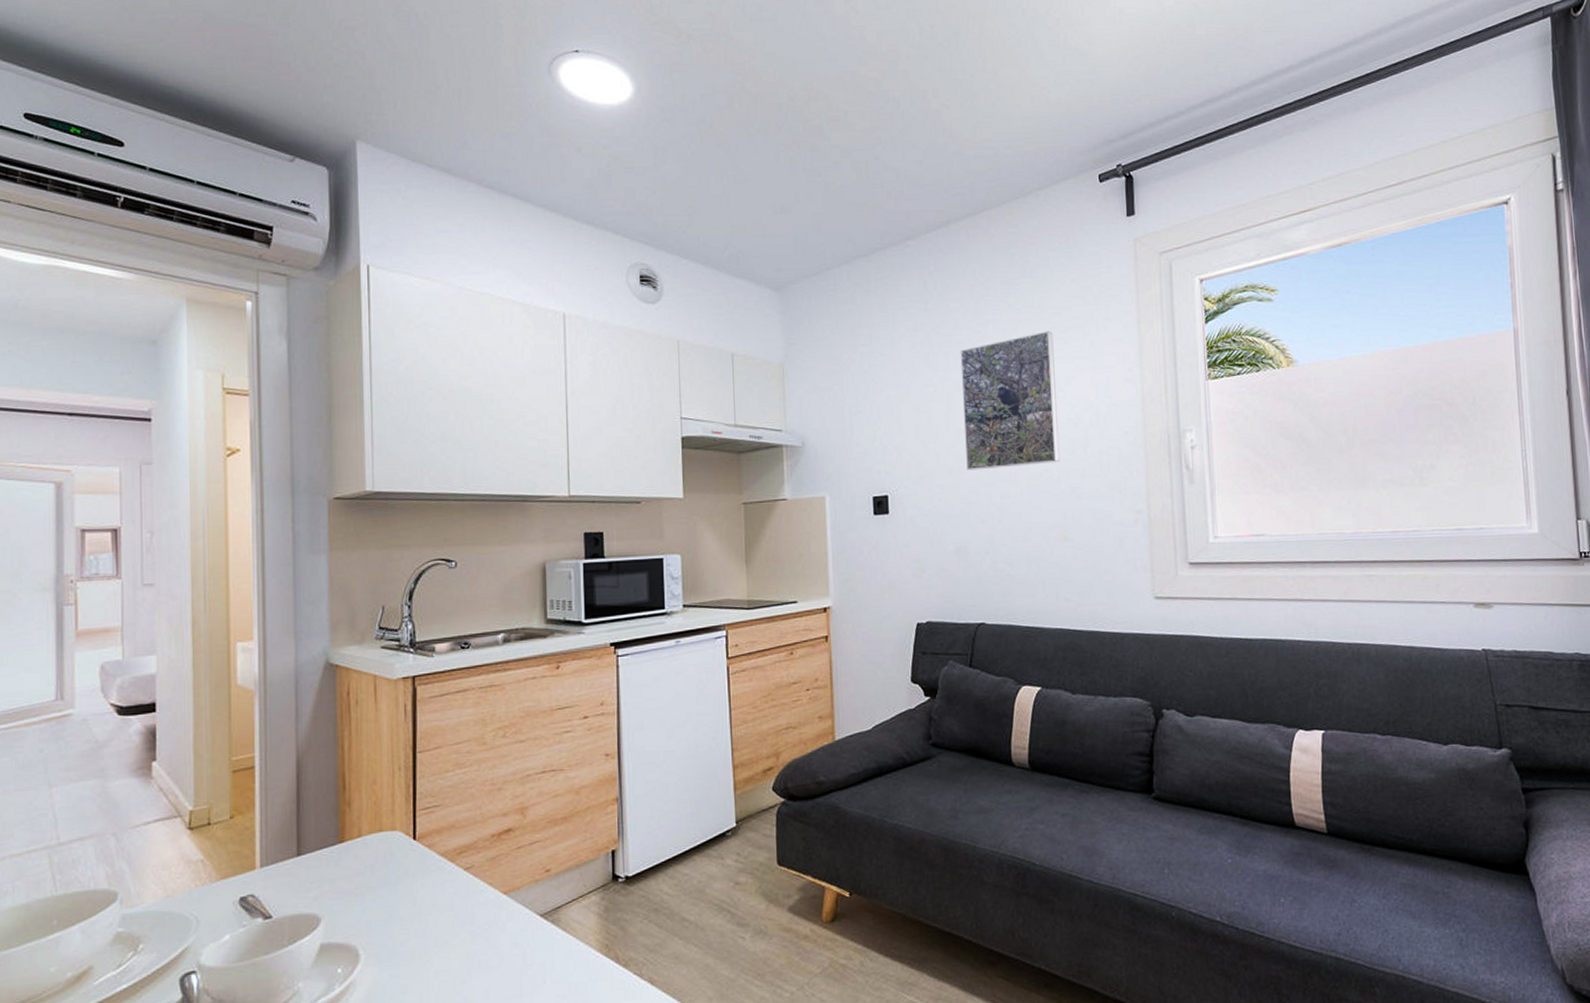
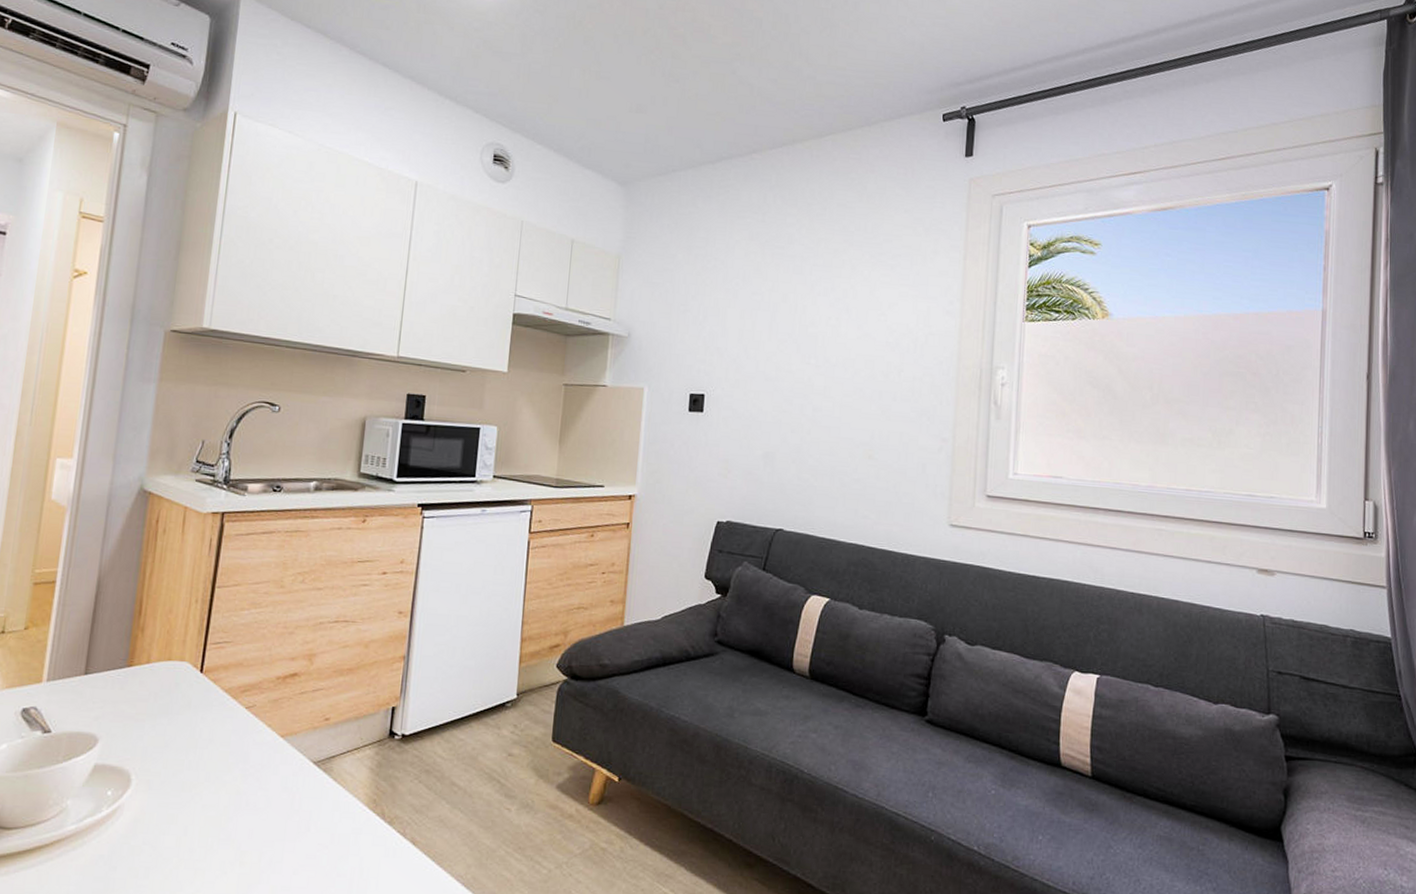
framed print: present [960,331,1059,471] -> none [783,256,882,383]

